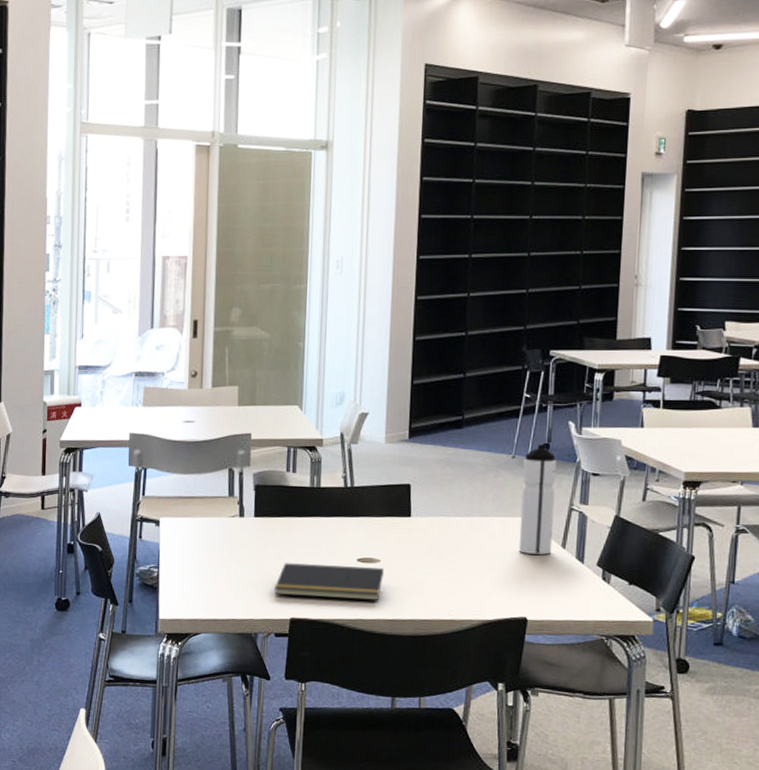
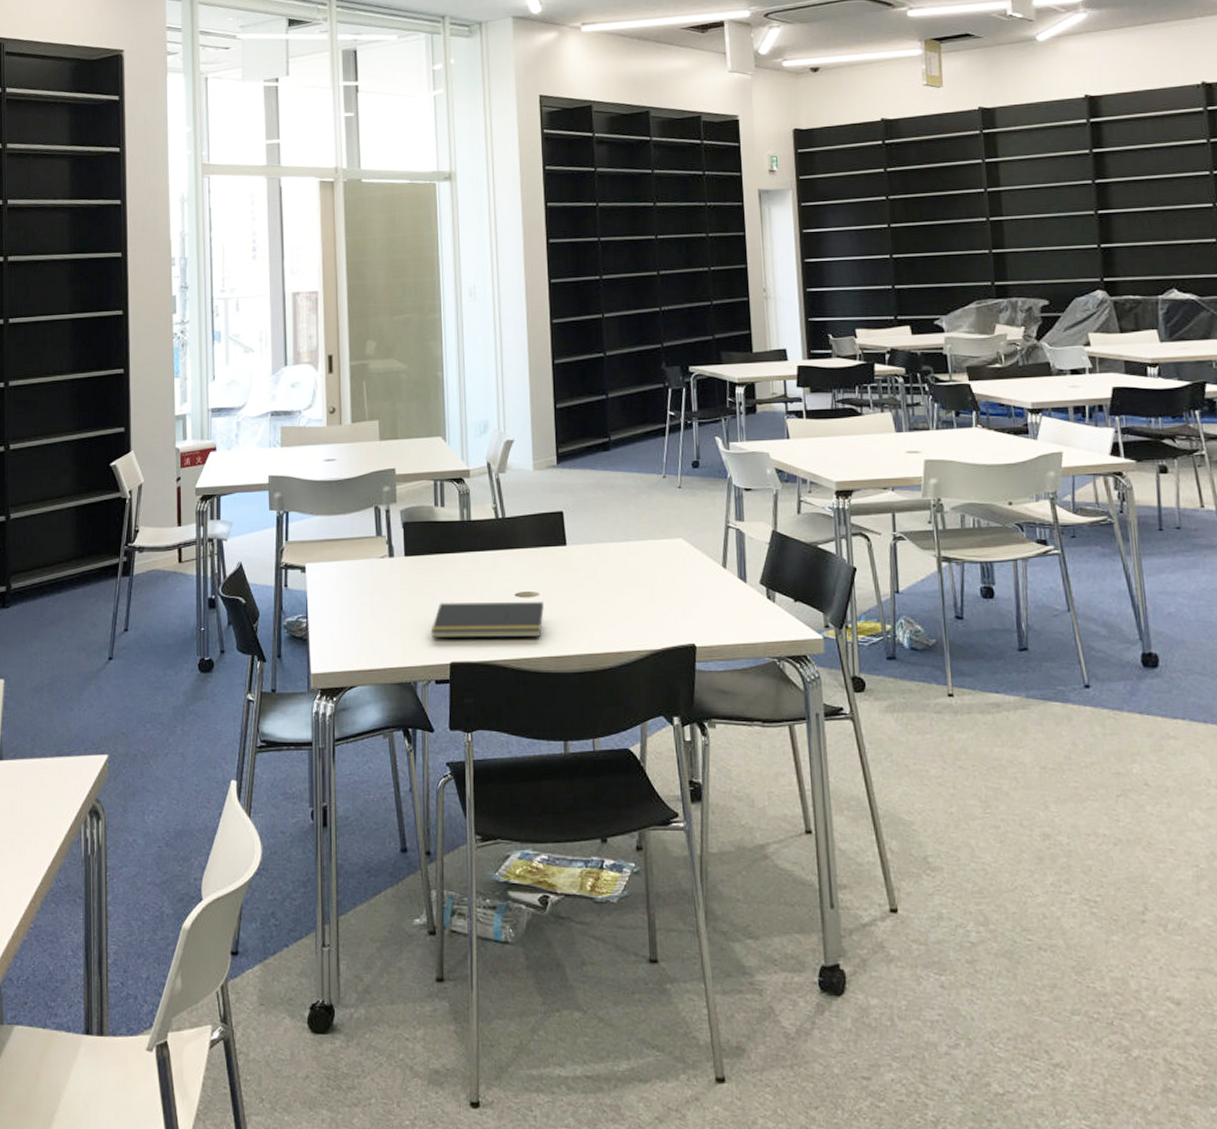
water bottle: present [518,444,557,555] -> none [675,462,713,576]

